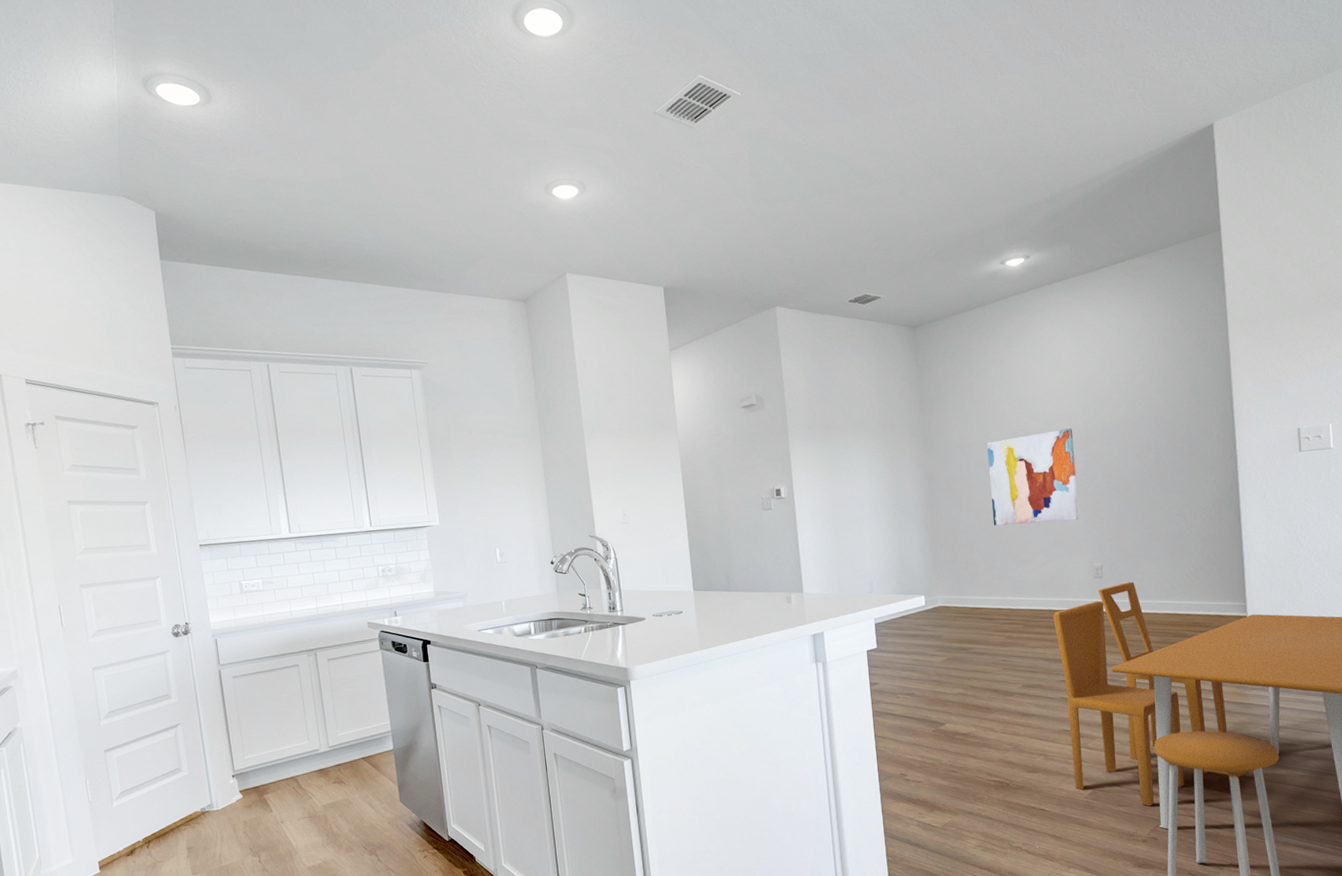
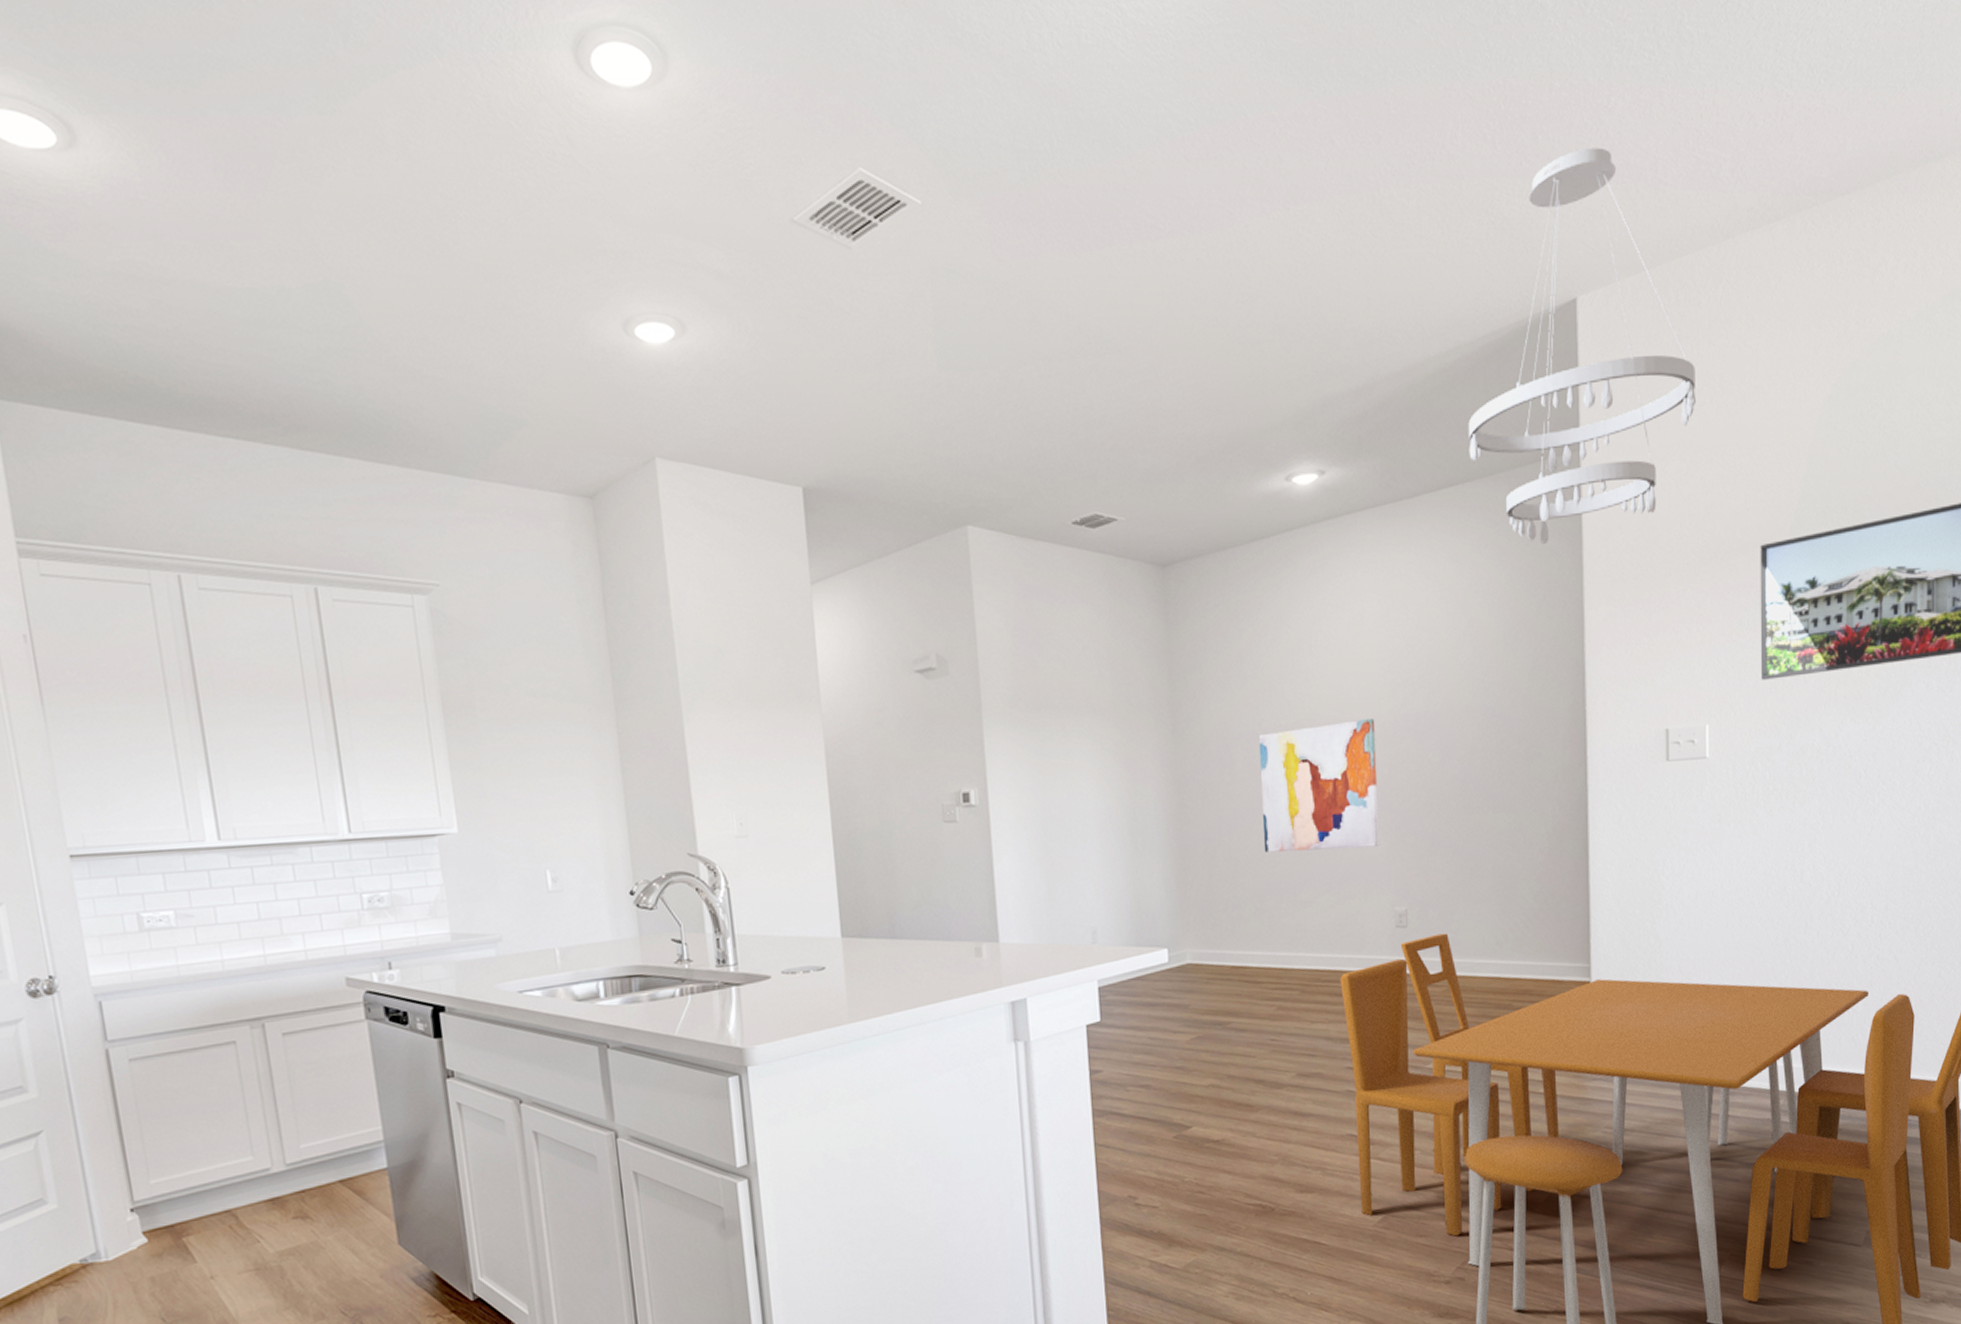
chandelier: none [1134,17,1310,299] -> present [1468,147,1697,545]

